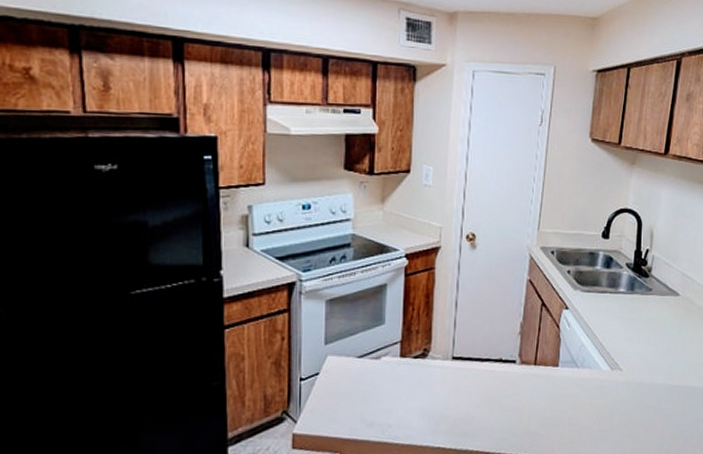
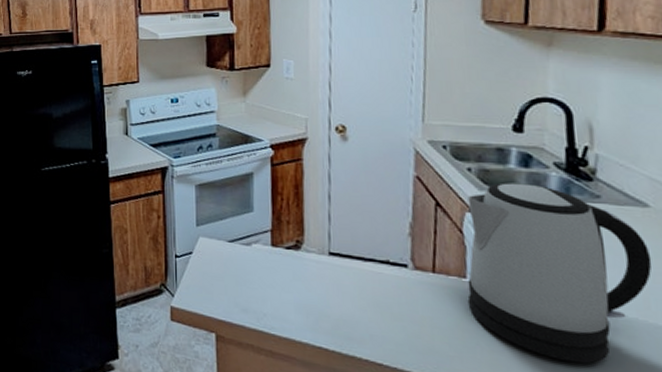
kettle: none [557,282,676,423] -> present [467,182,653,363]

